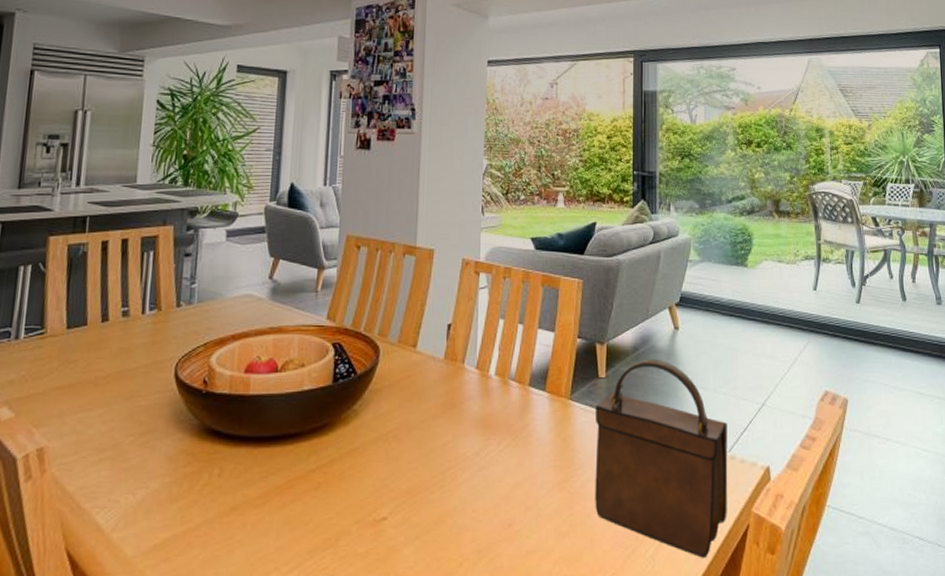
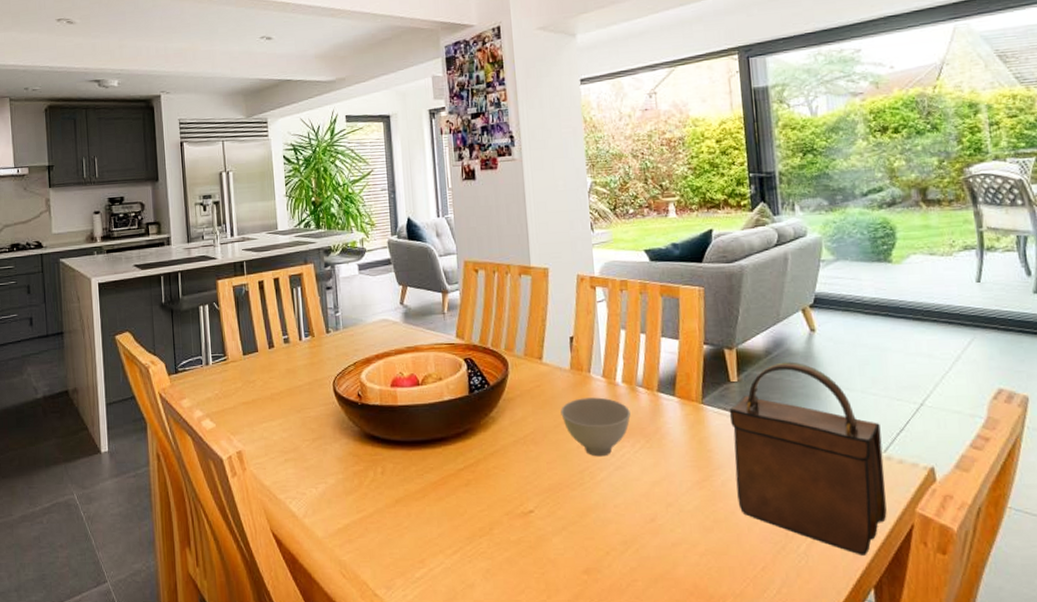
bowl: none [429,390,500,456] -> present [560,397,631,457]

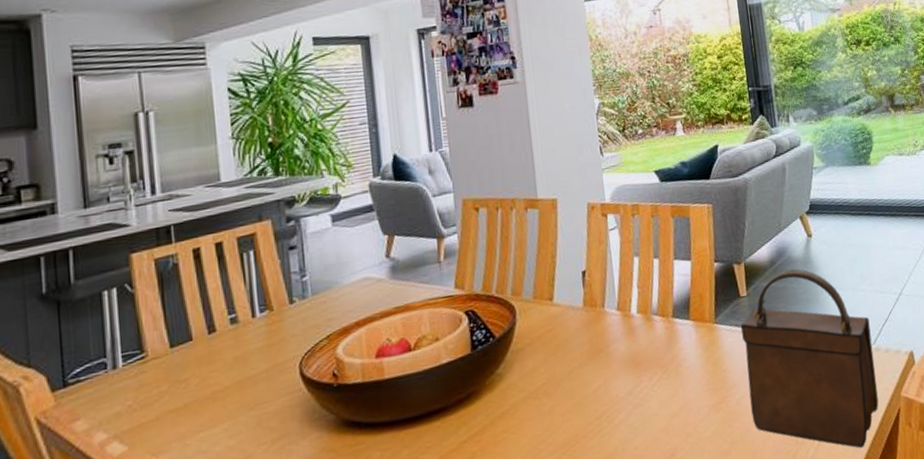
bowl: present [560,397,631,457] -> none [574,332,647,398]

